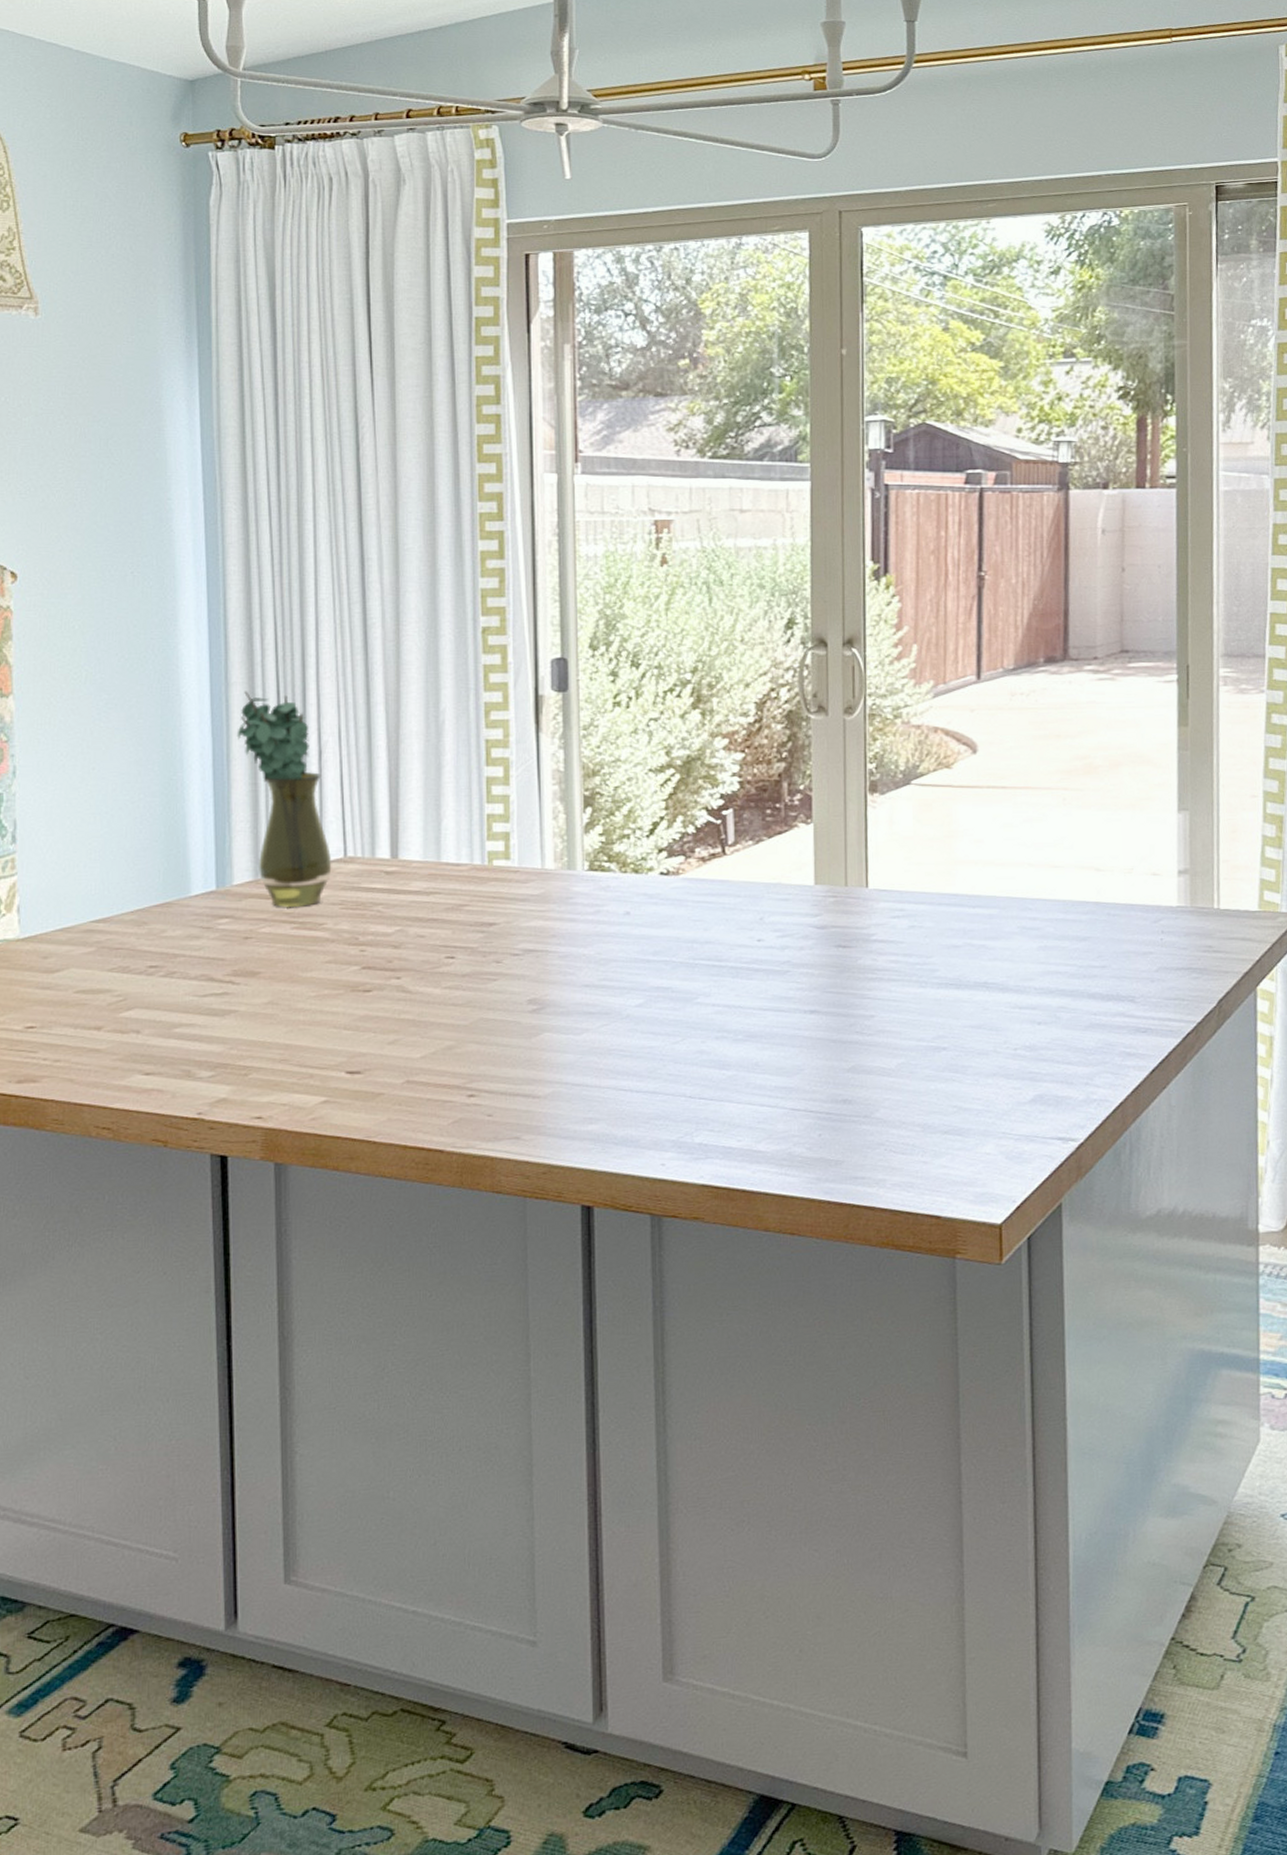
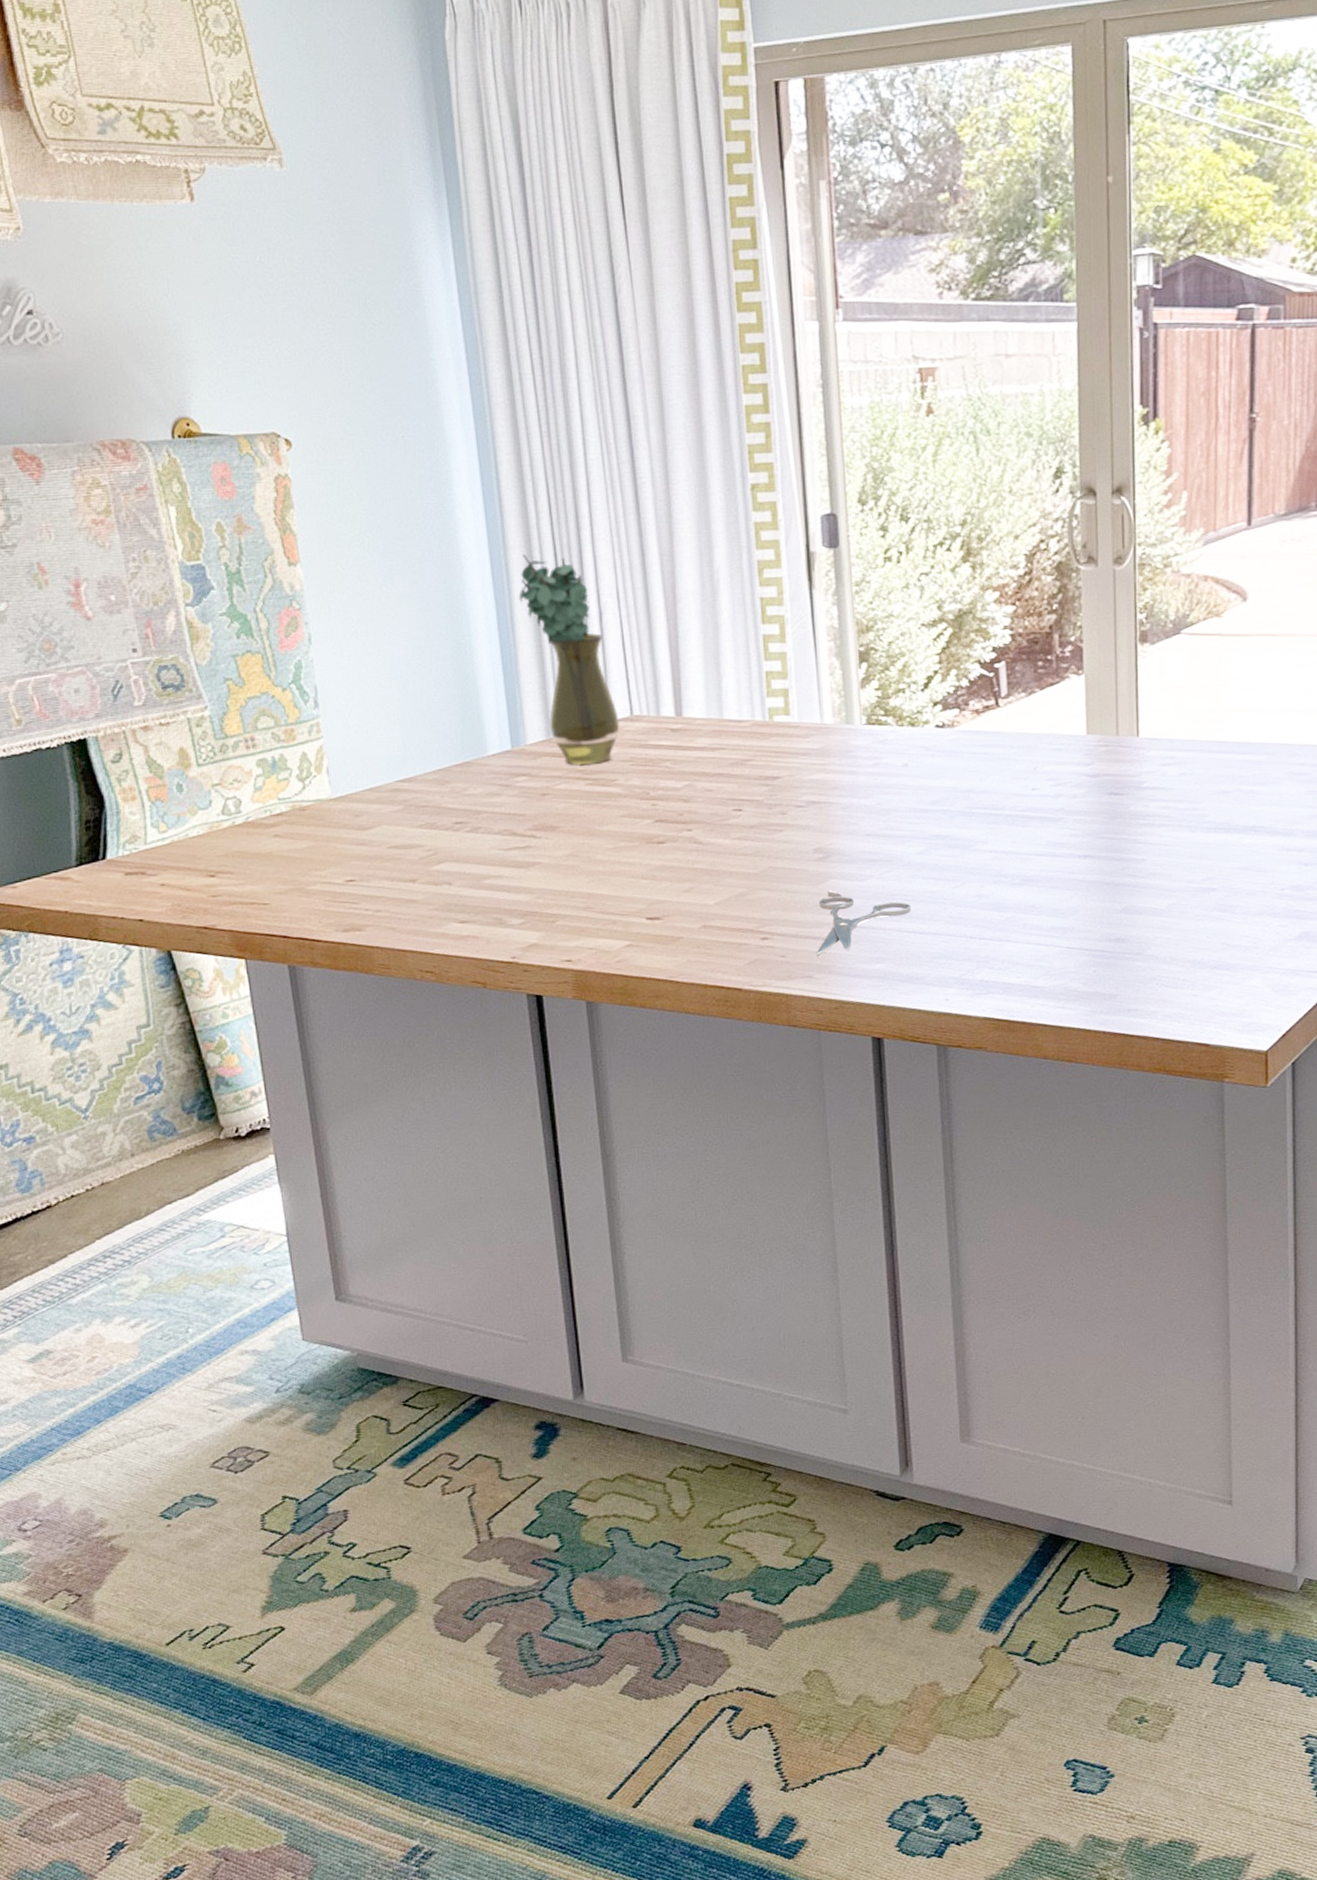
scissors: none [525,1046,629,1116] -> present [816,892,912,957]

